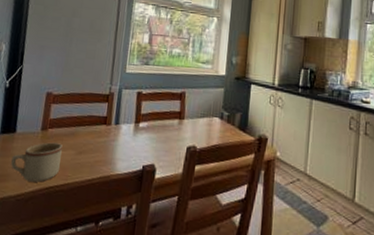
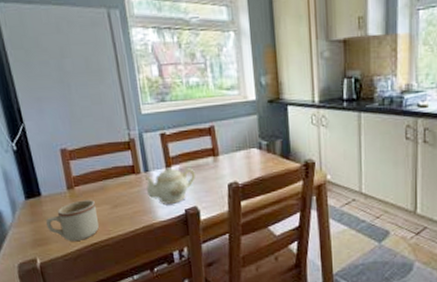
teapot: none [111,123,160,160] -> present [144,167,196,205]

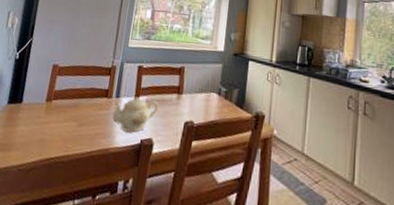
mug: present [46,200,100,241] -> none [15,113,65,153]

